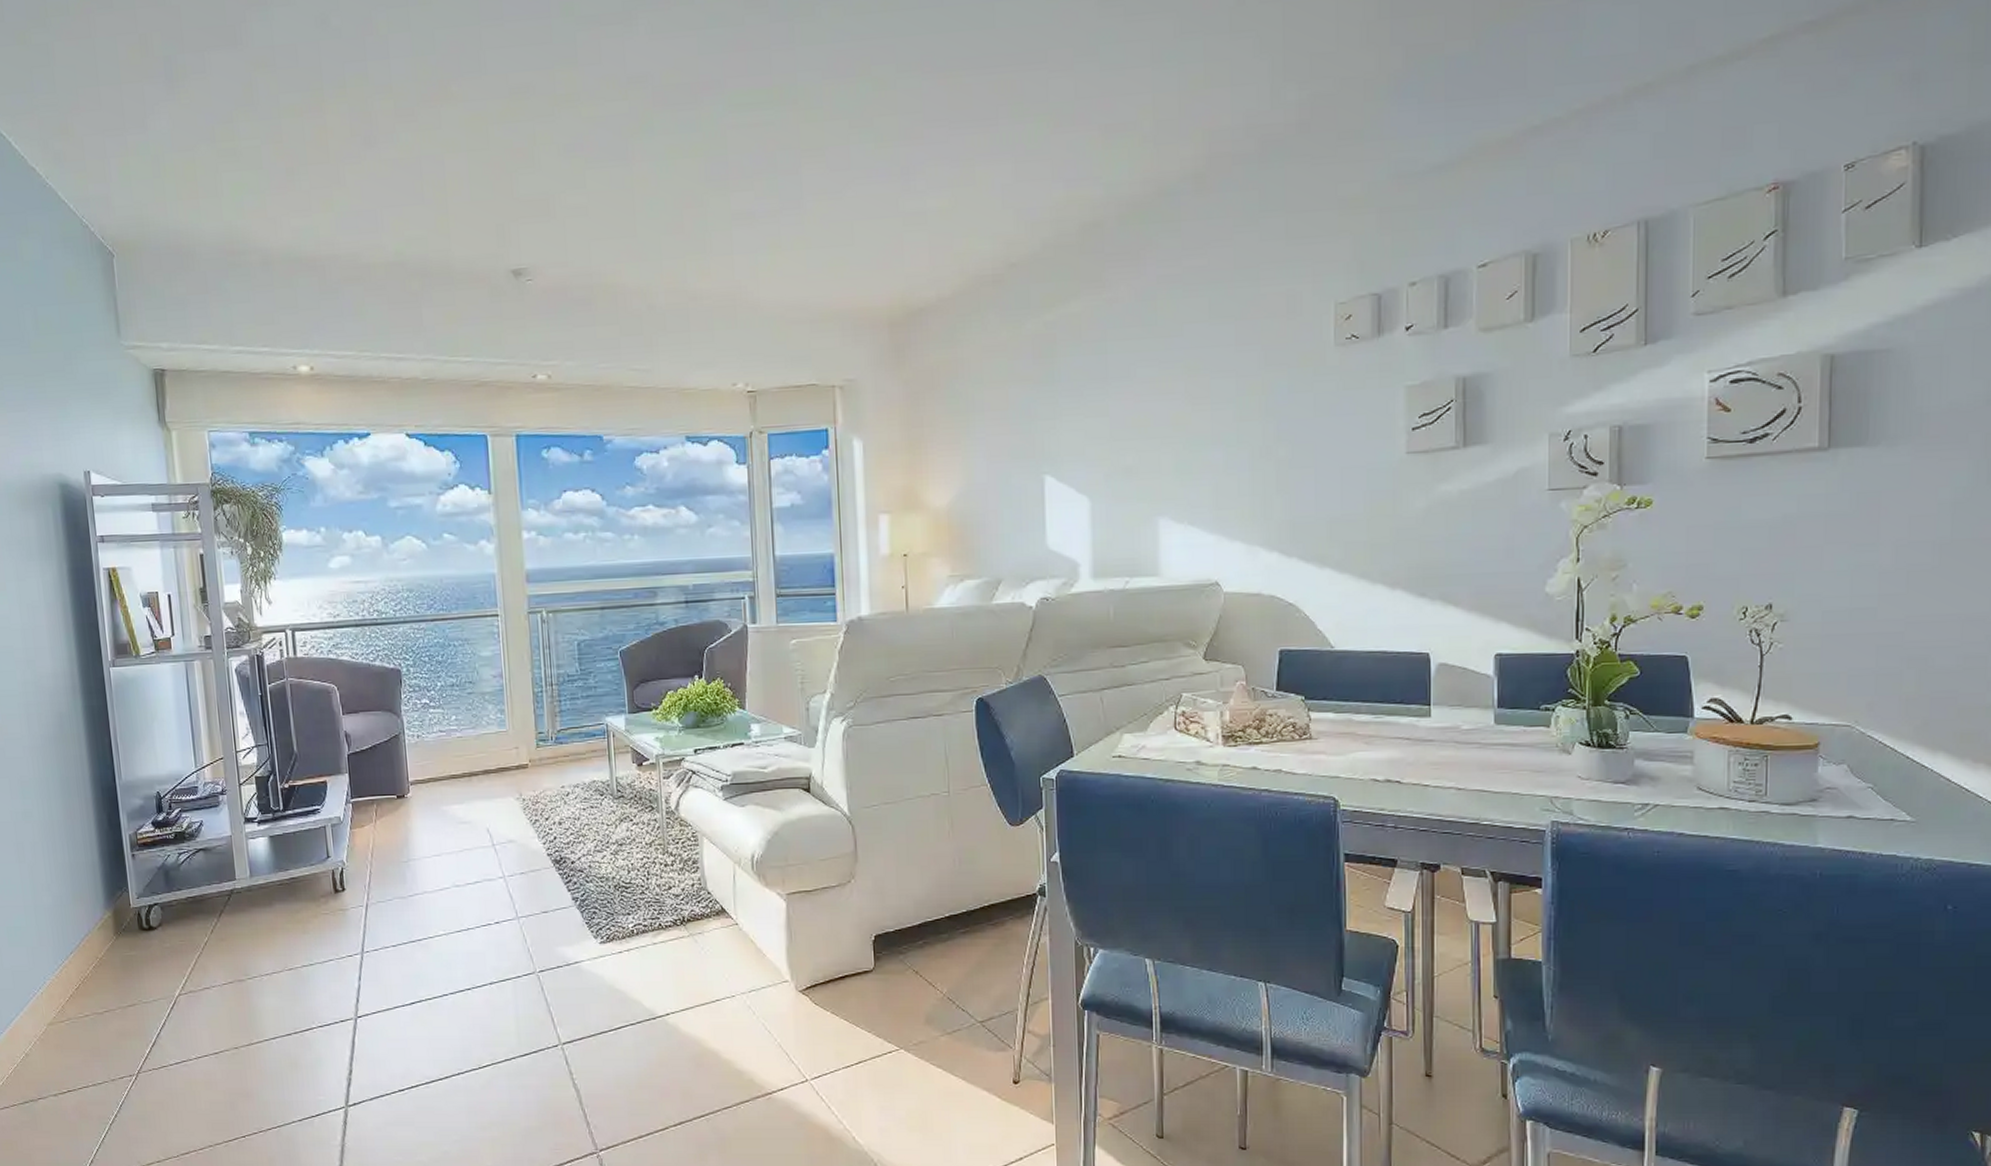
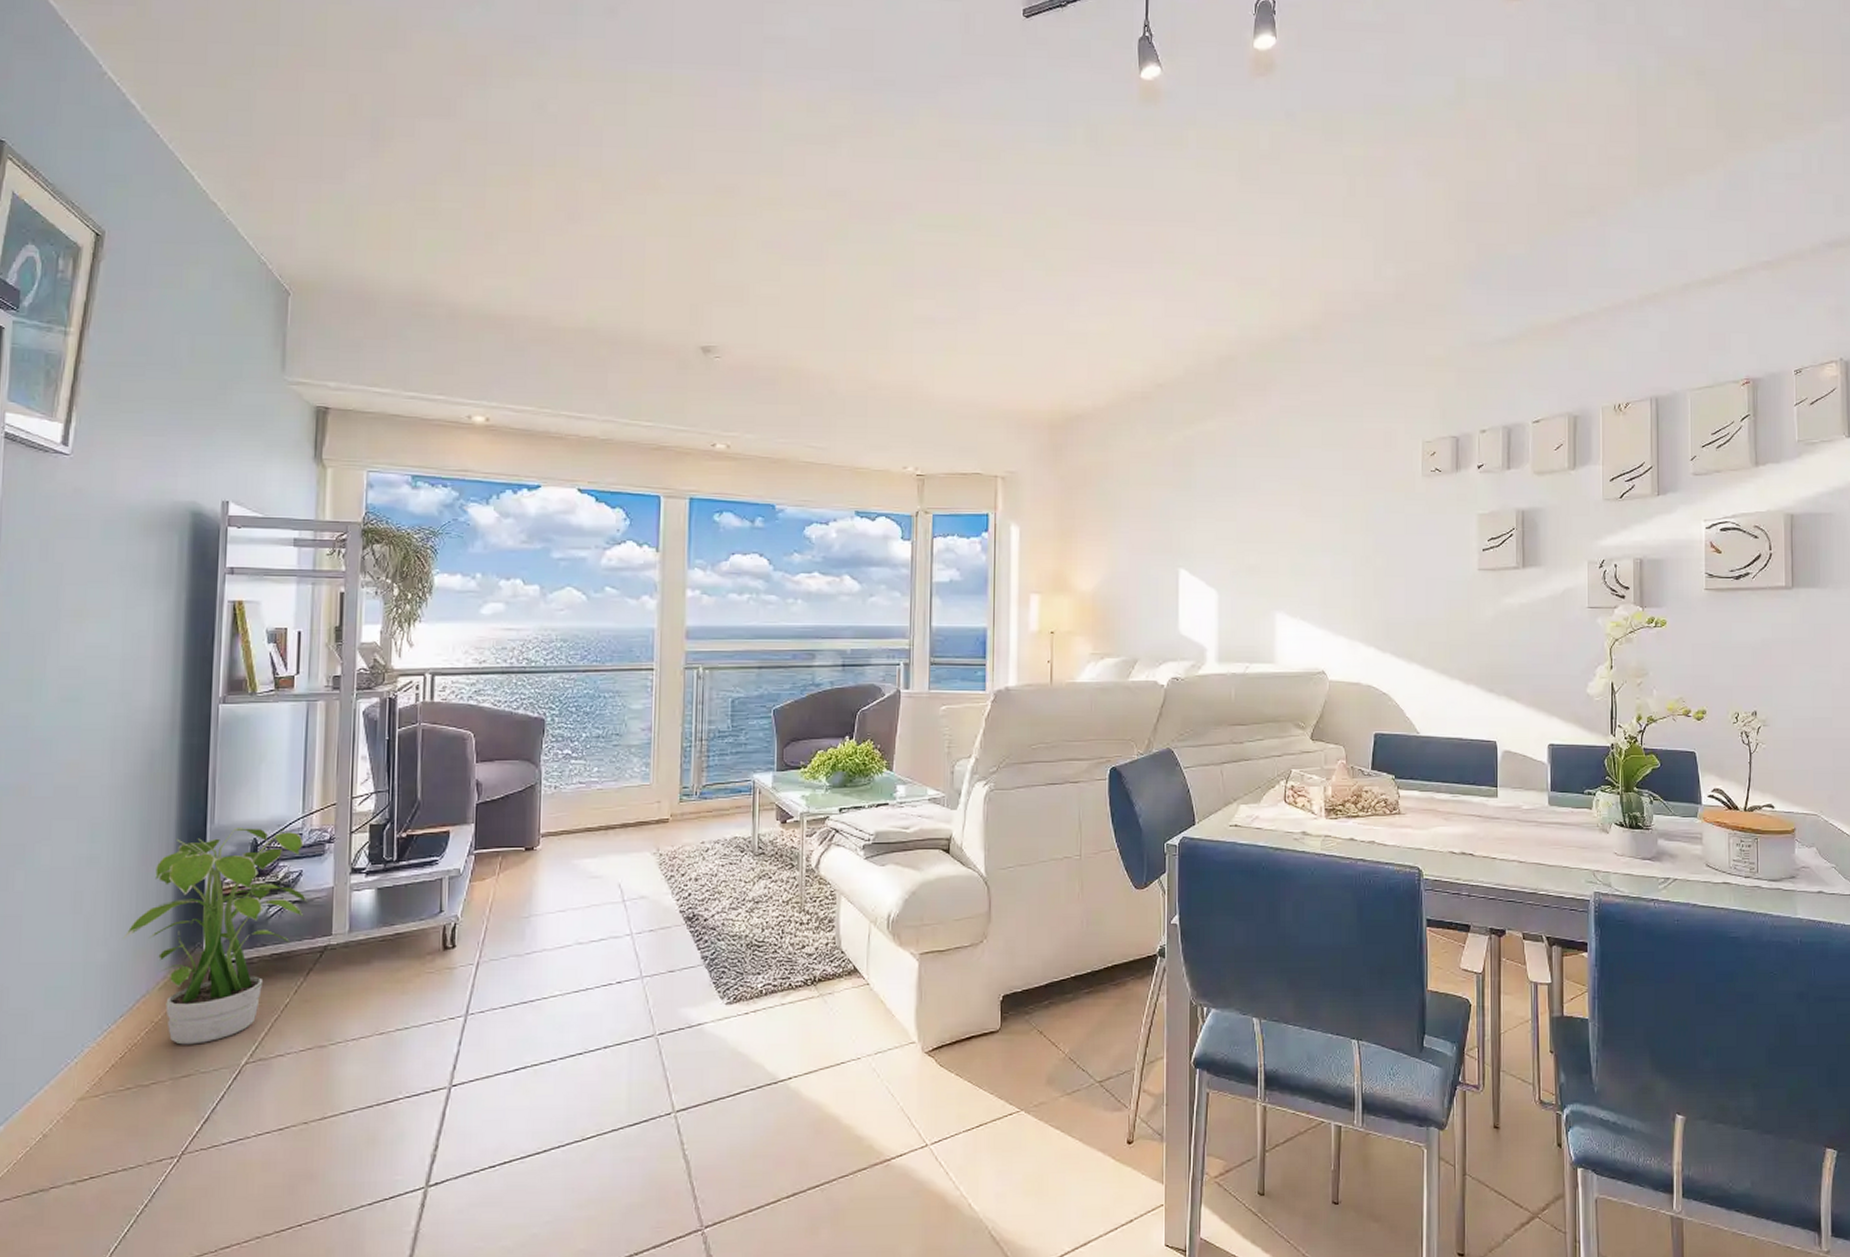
potted plant: none [61,781,211,978] -> present [122,828,308,1045]

